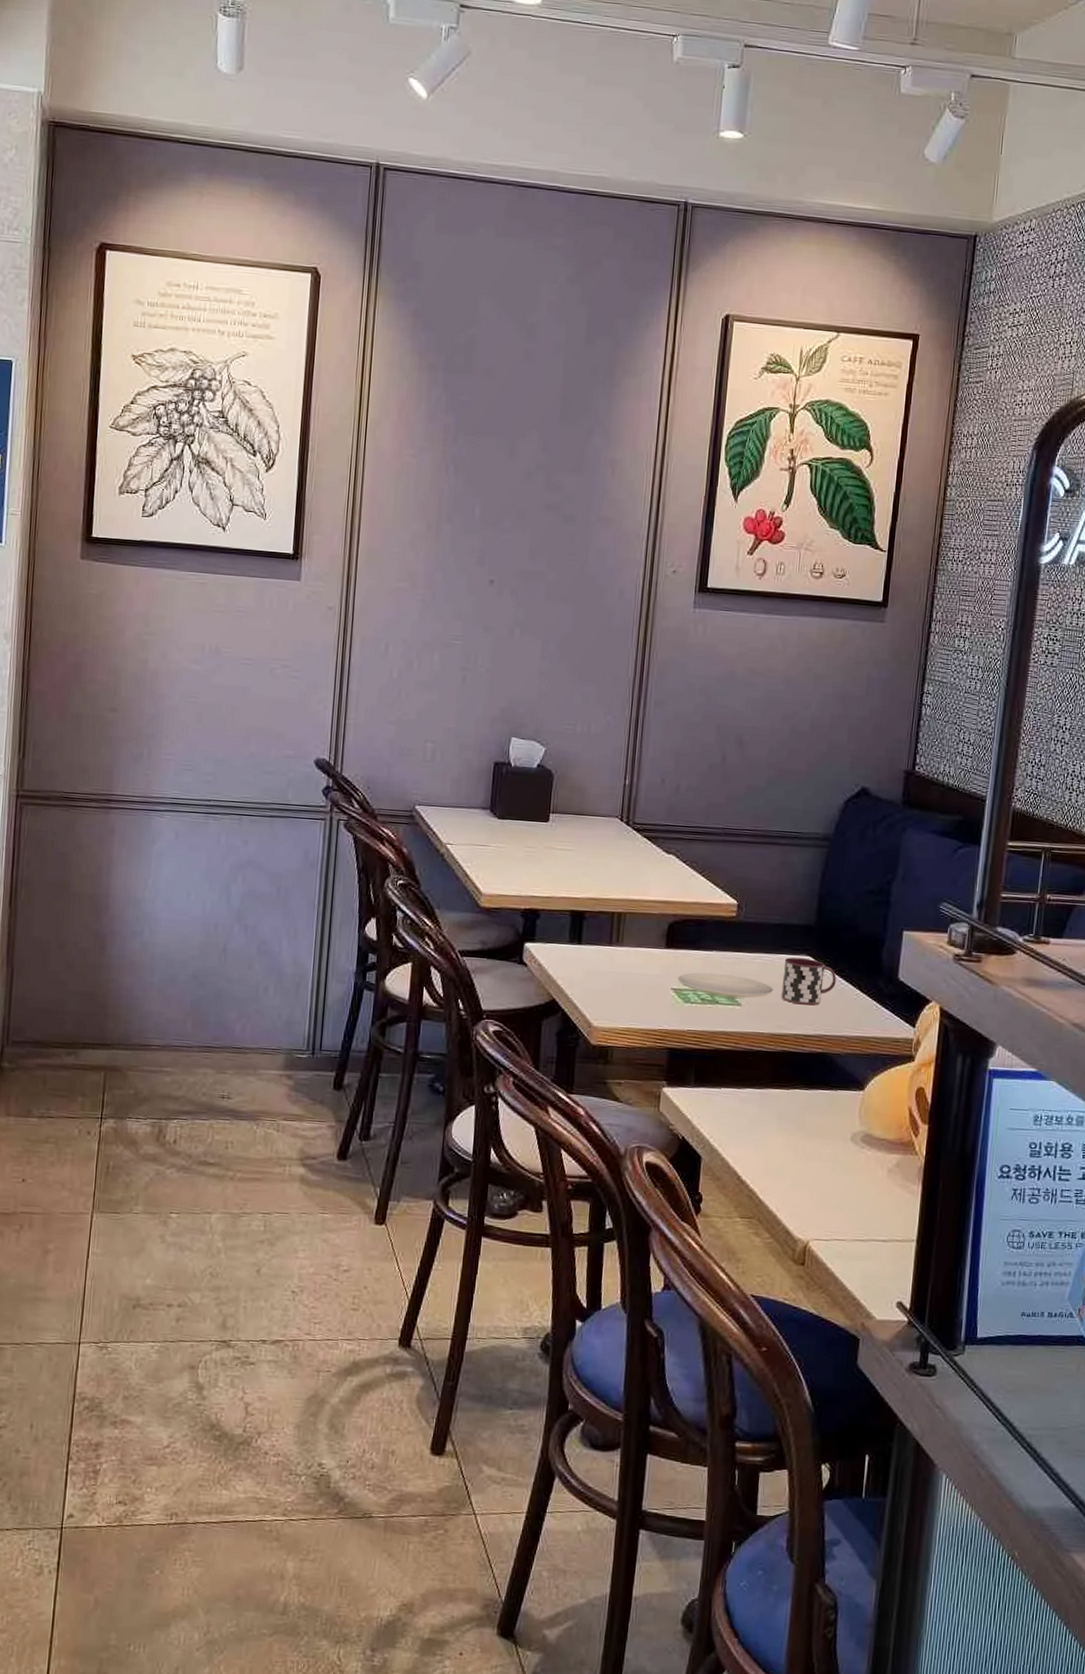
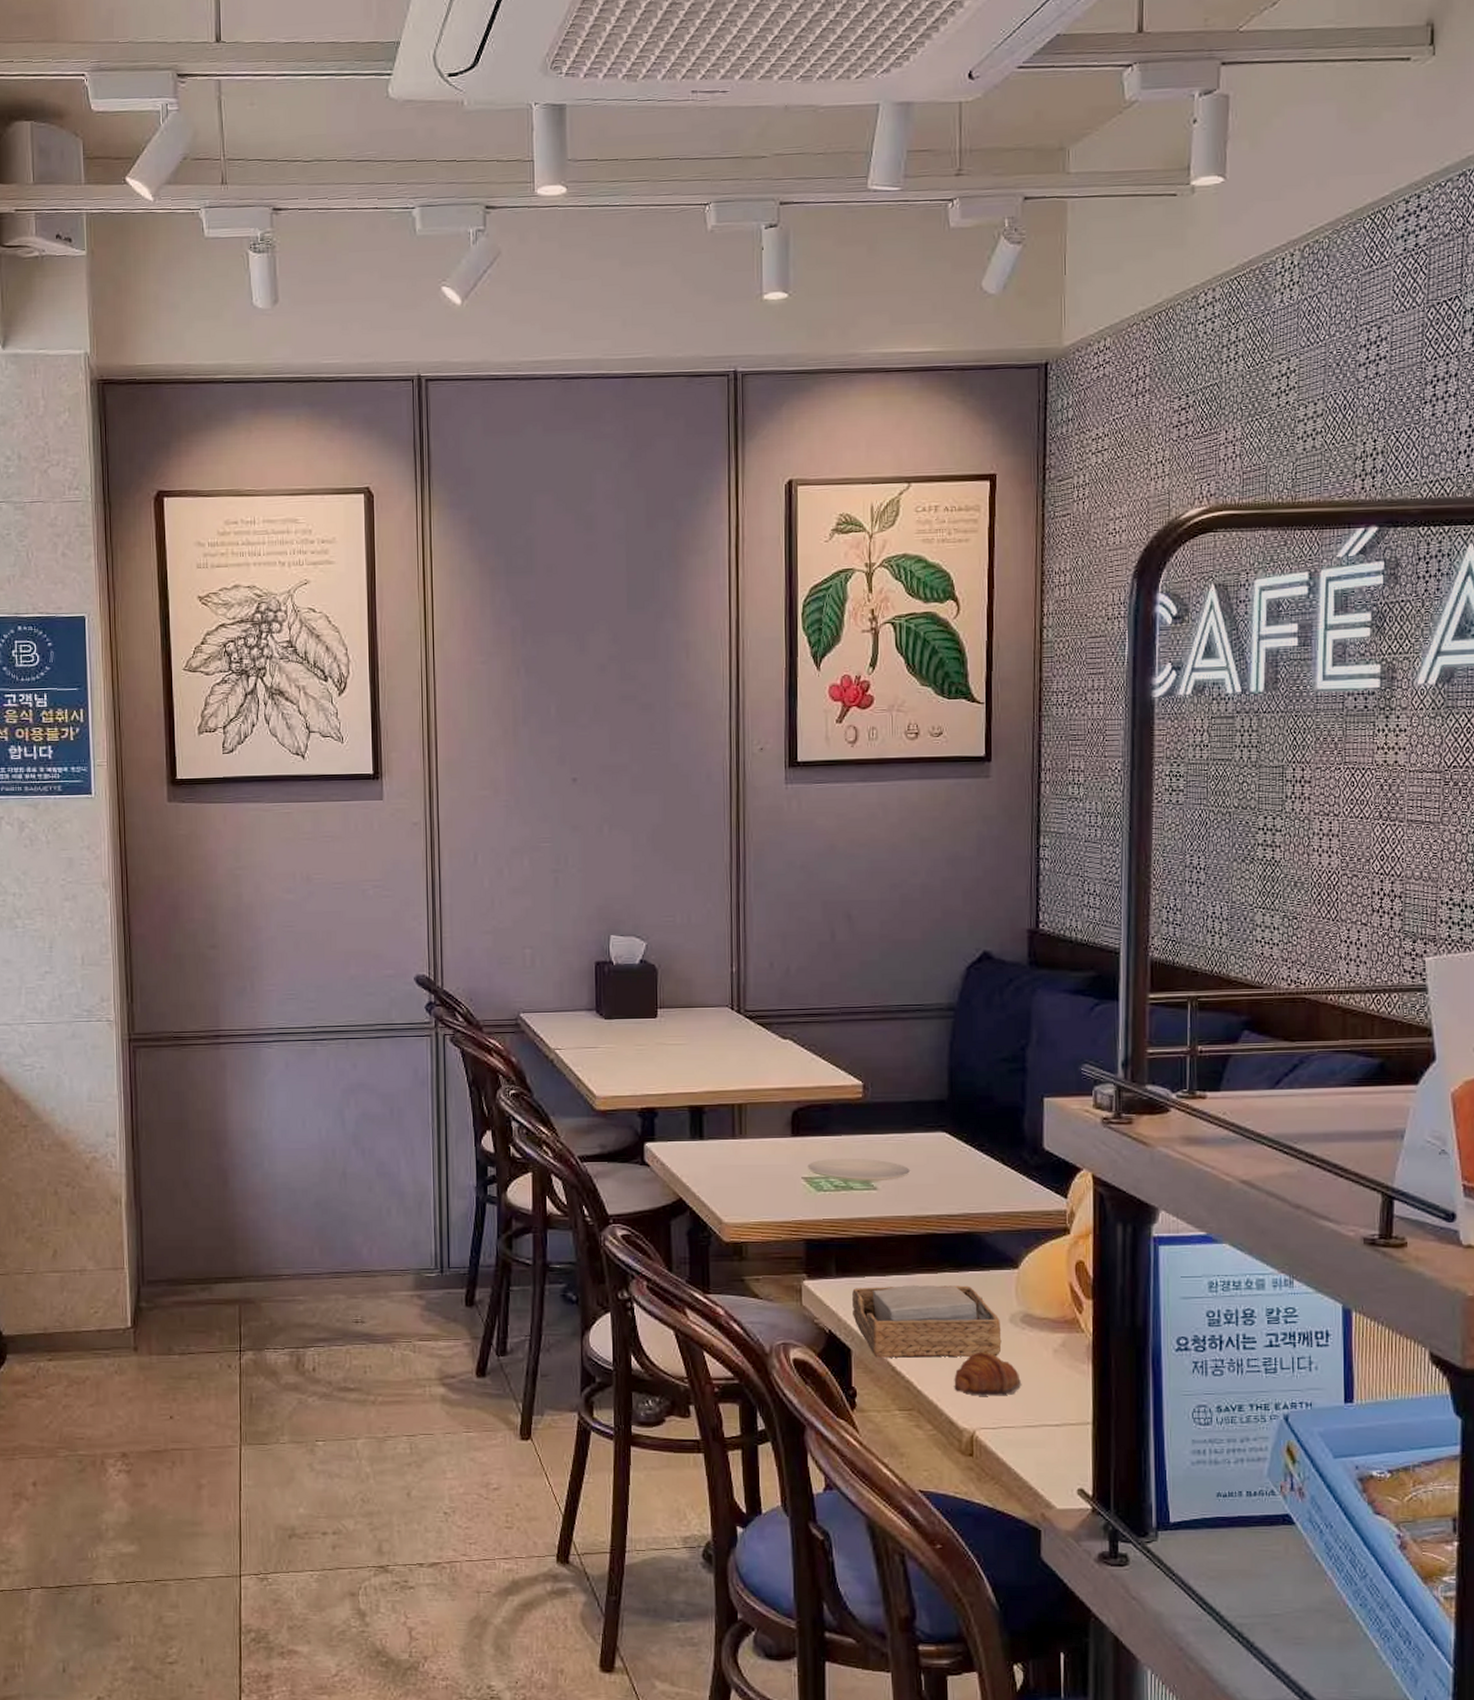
napkin holder: none [706,1098,843,1172] -> present [851,1285,1002,1358]
cup: present [781,957,836,1006] -> none [918,1134,976,1184]
croissant: none [793,1166,856,1210] -> present [954,1352,1022,1396]

